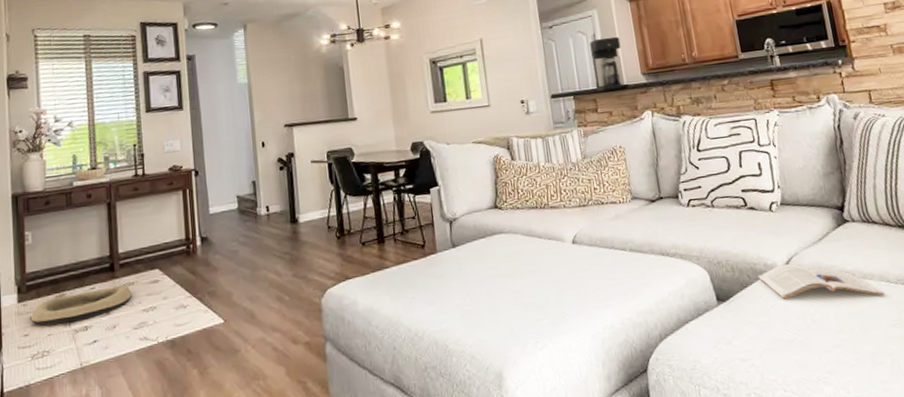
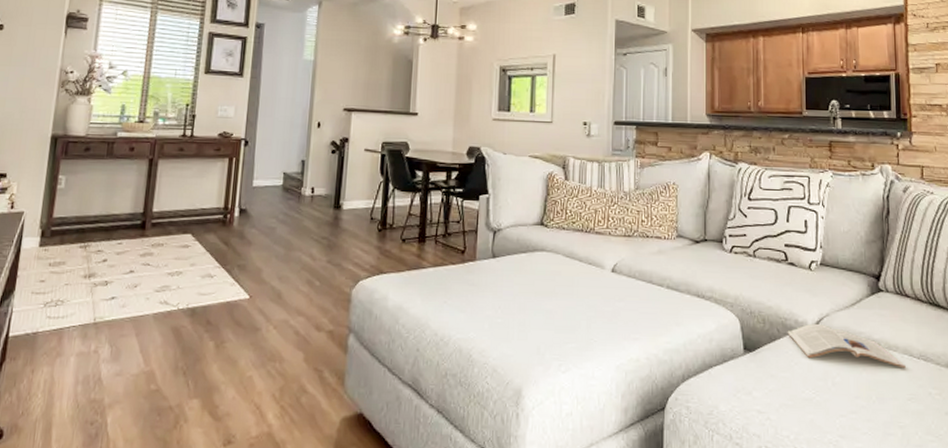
dog bed: present [30,284,132,326] -> none [49,244,159,276]
coffee maker: present [590,36,630,93] -> none [659,73,693,128]

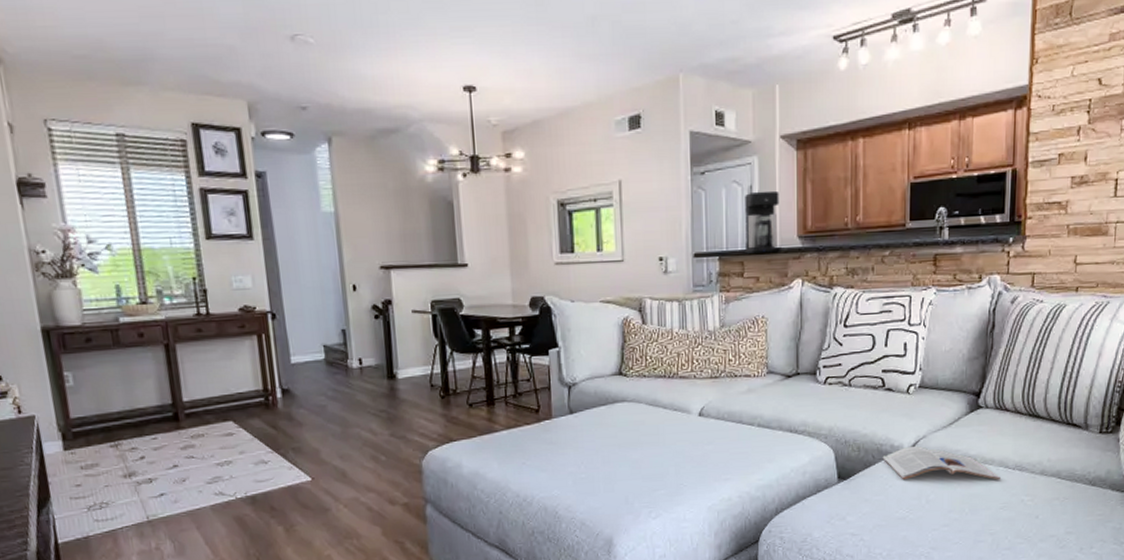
coffee maker: none [659,73,693,128] -> present [744,190,783,255]

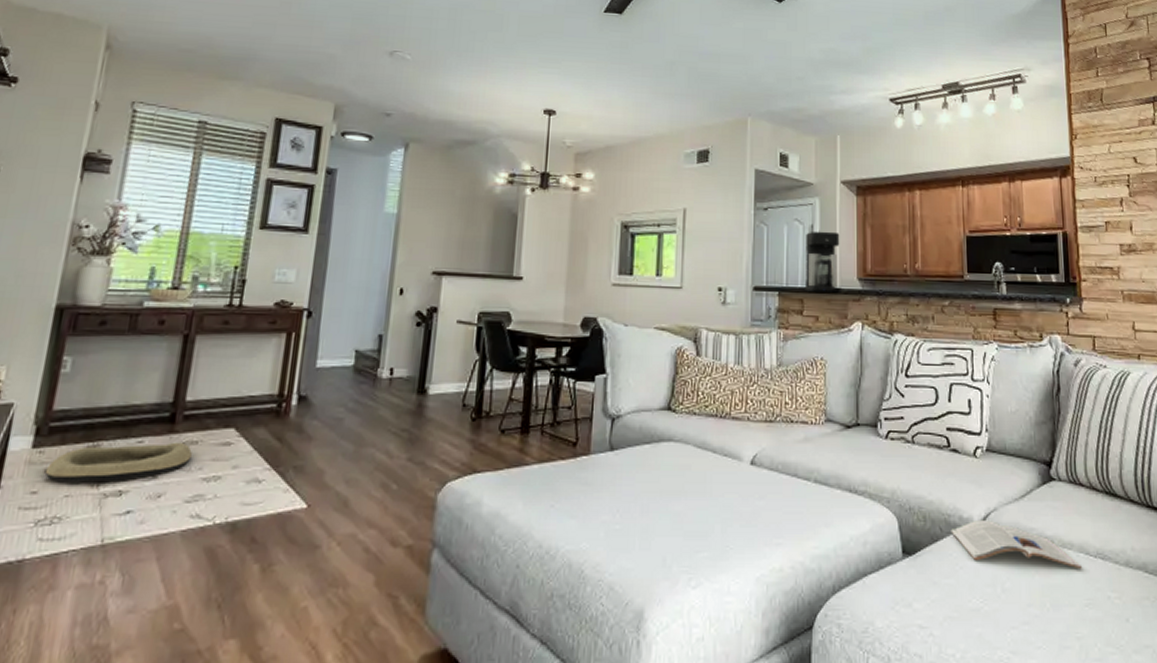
dog bed: none [81,436,202,477] -> present [45,442,192,485]

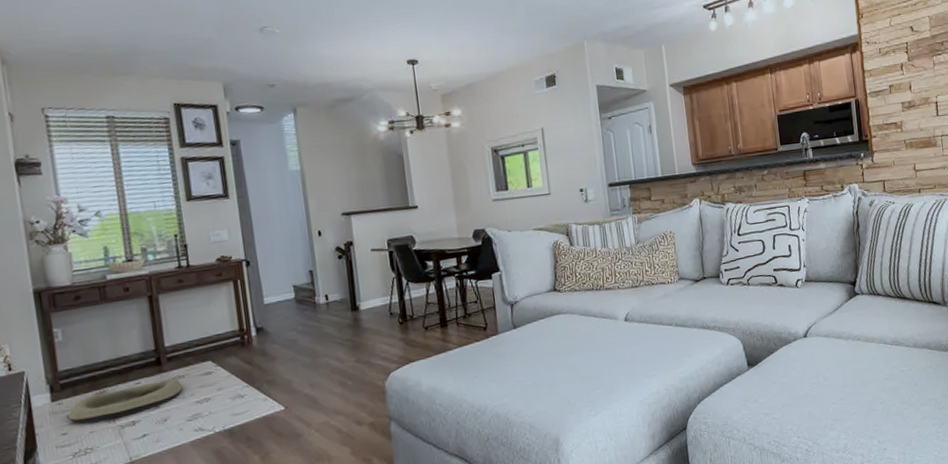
coffee maker: present [804,231,843,294] -> none [646,128,681,182]
magazine: present [951,519,1082,570] -> none [782,331,882,362]

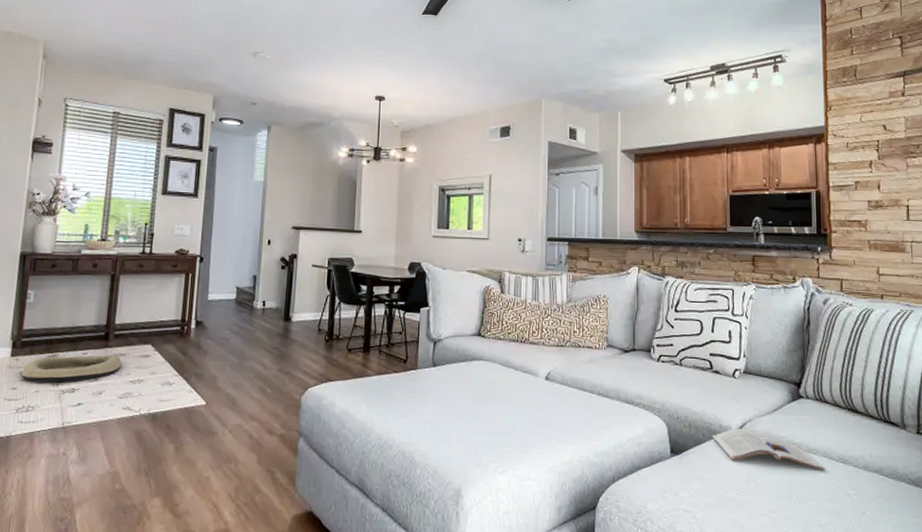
magazine: none [782,331,882,362] -> present [712,428,825,471]

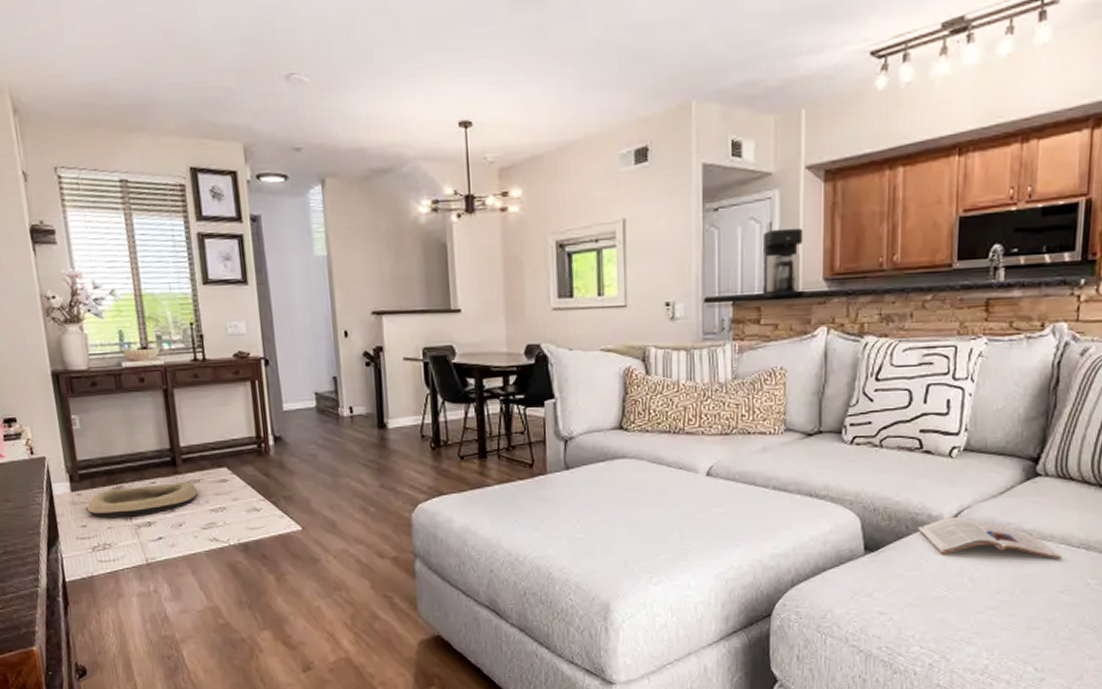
coffee maker: none [590,192,622,244] -> present [762,227,806,300]

